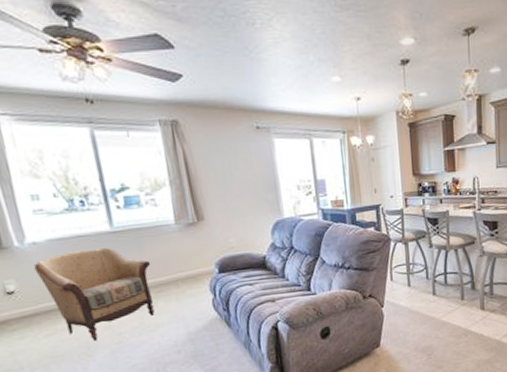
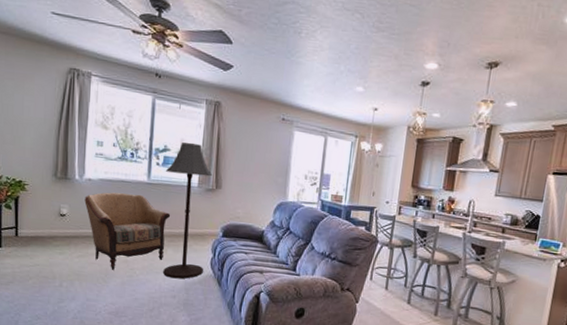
floor lamp: none [129,174,206,333] -> present [163,142,213,279]

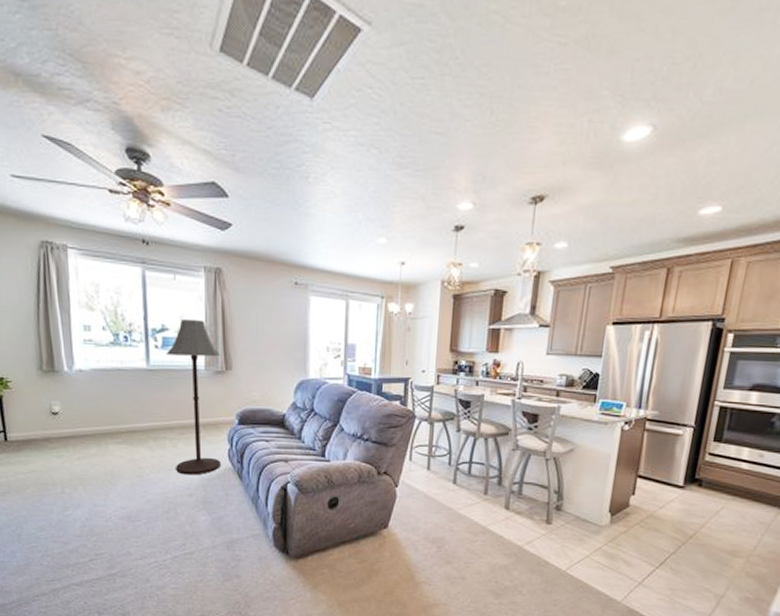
armchair: present [84,192,171,270] -> none [77,383,178,471]

